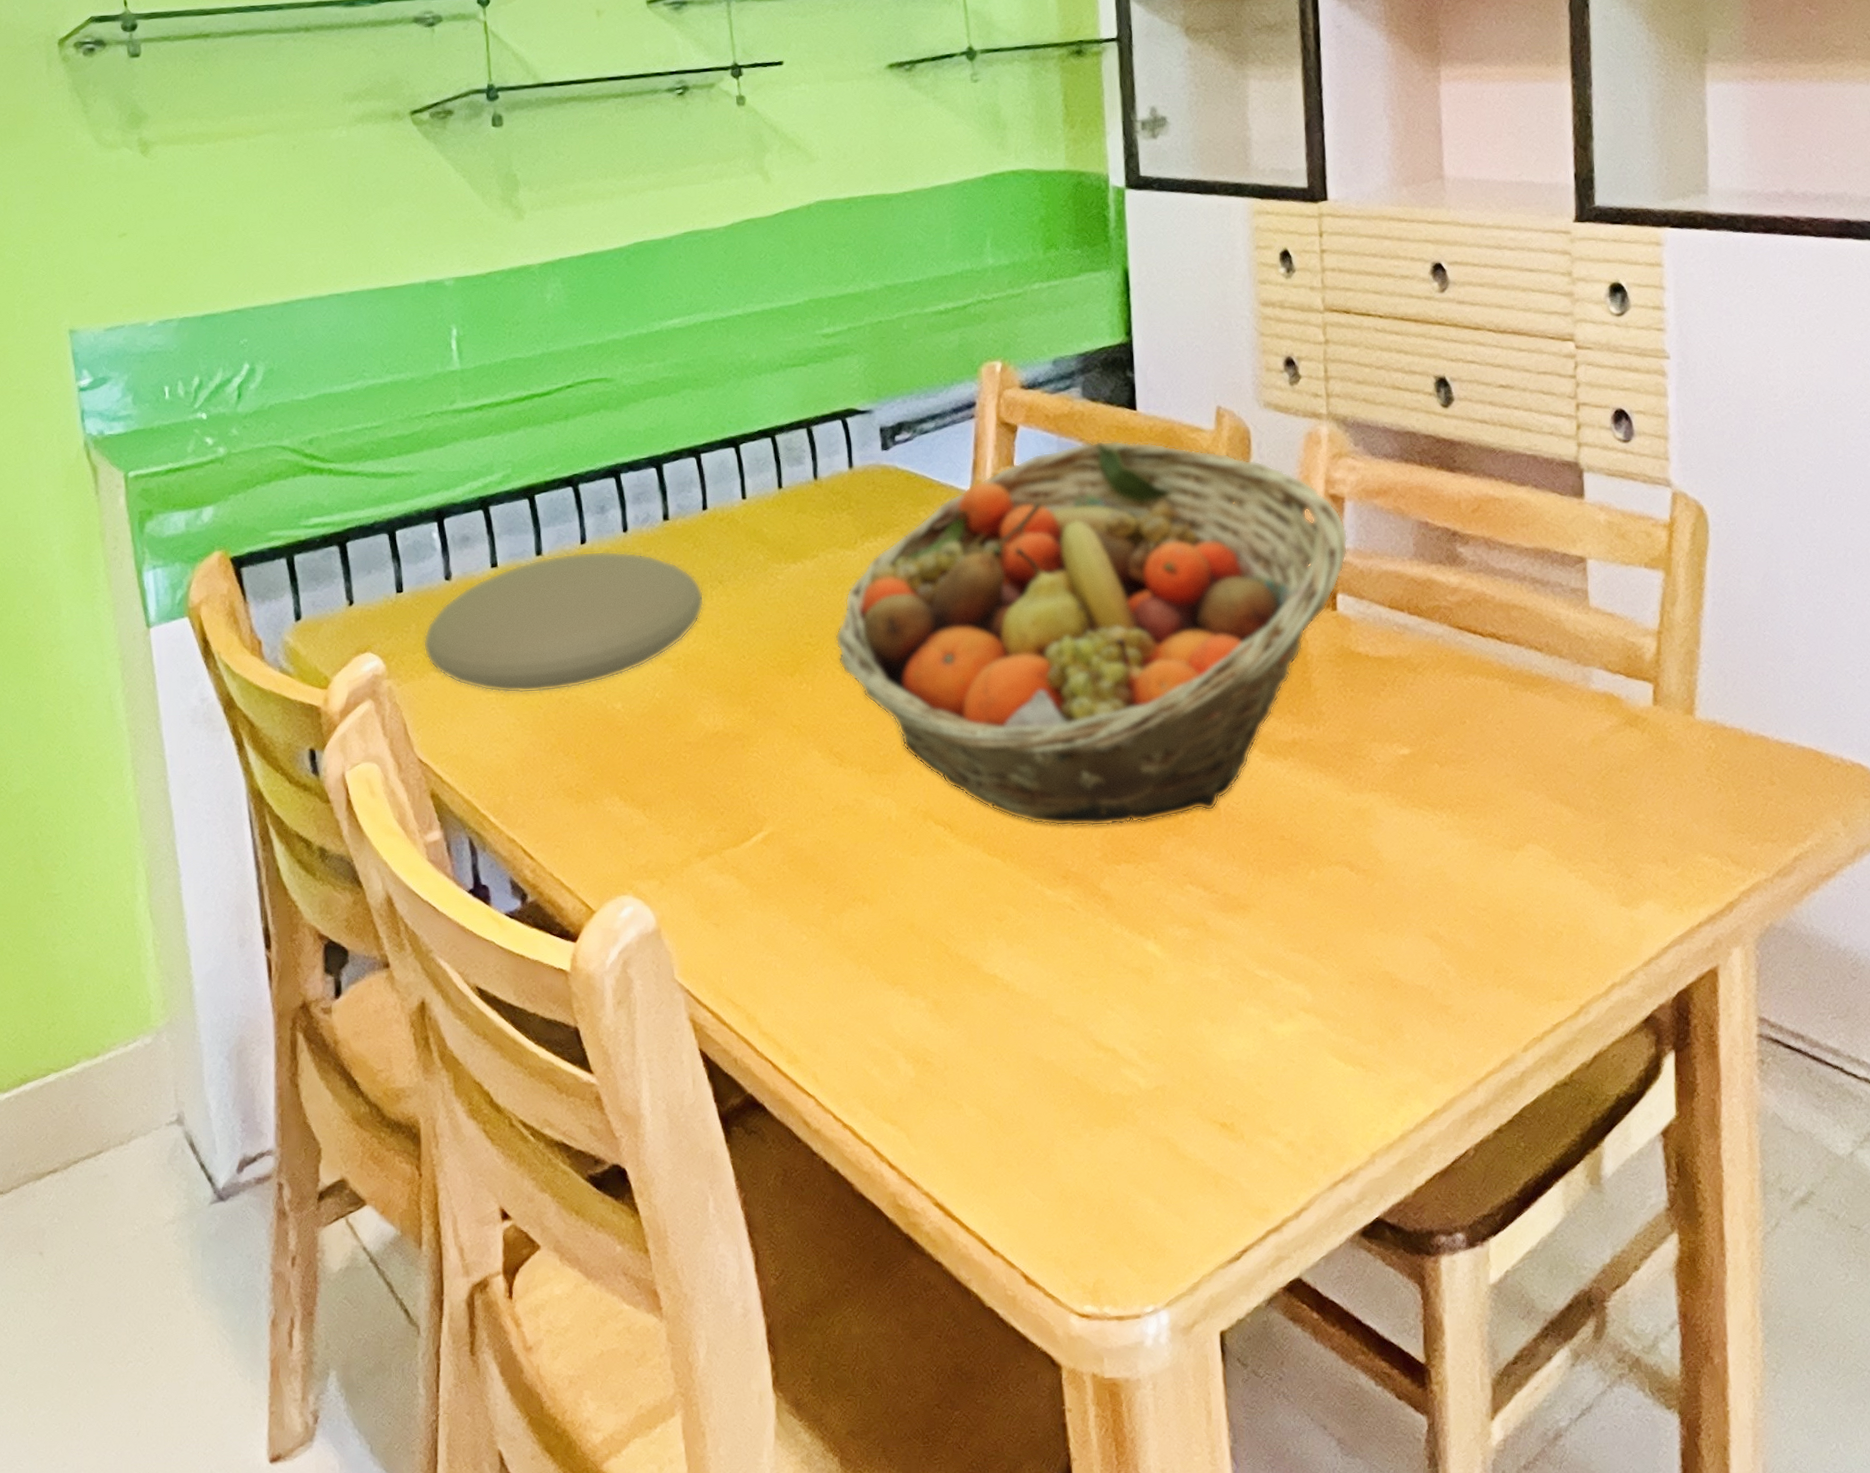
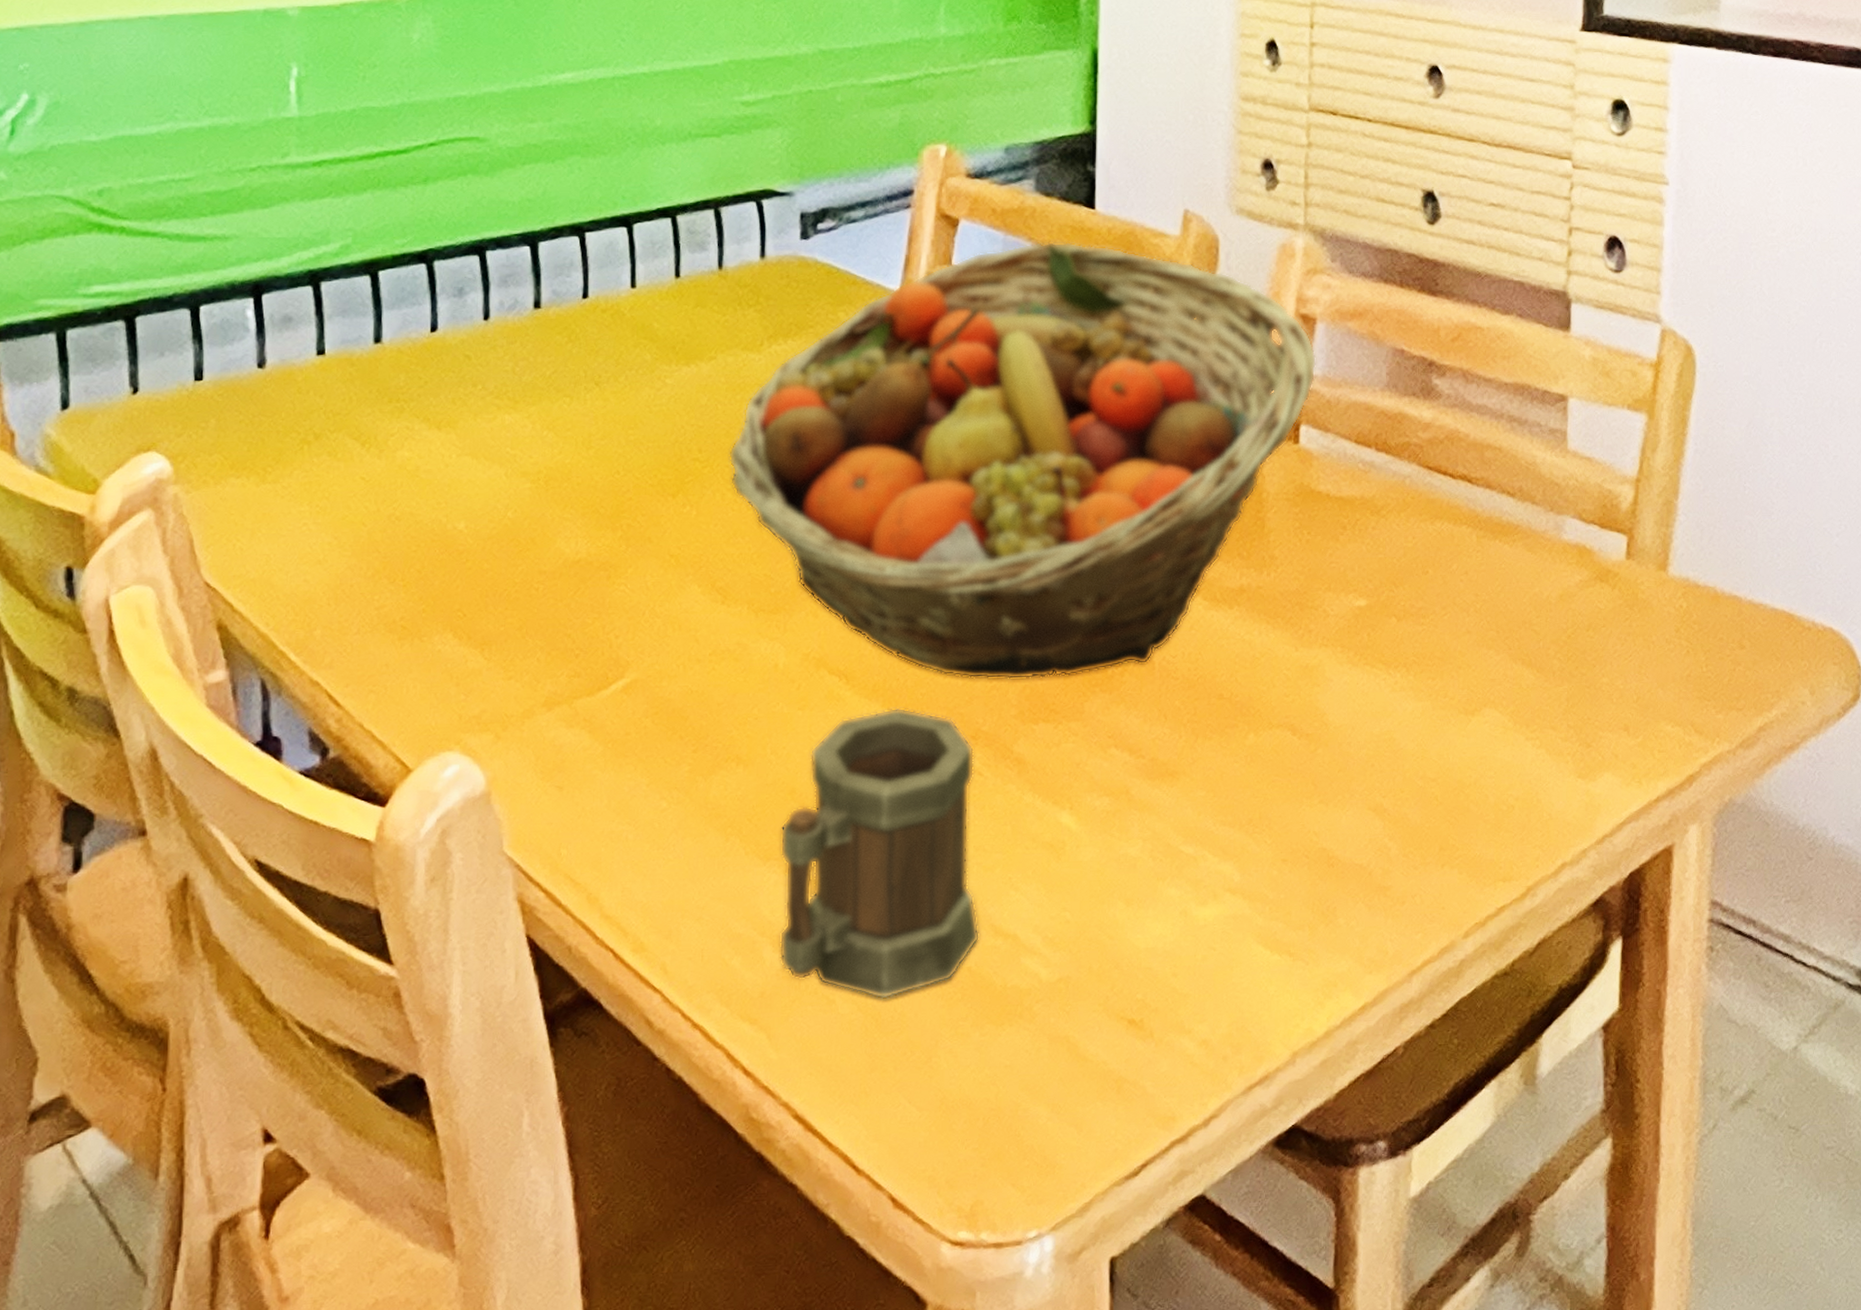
plate: present [423,551,705,694] -> none [222,341,576,507]
mug: none [904,852,1084,1105] -> present [779,707,981,1000]

